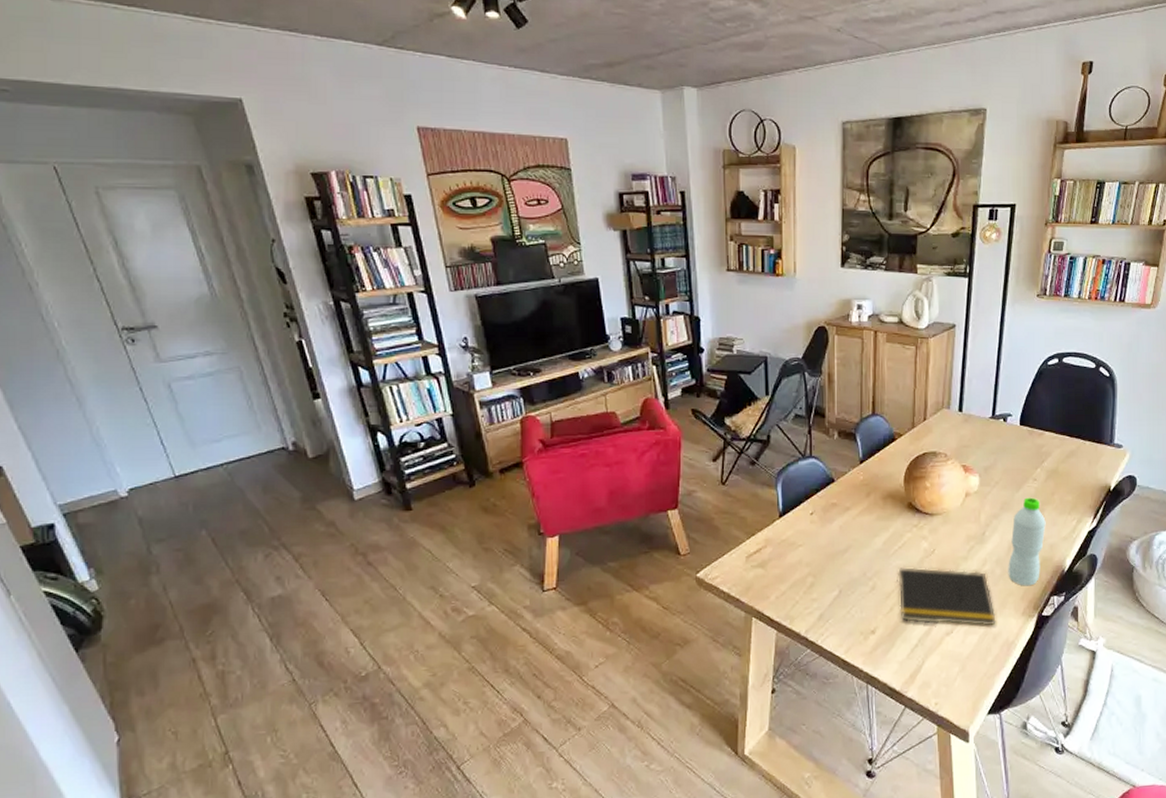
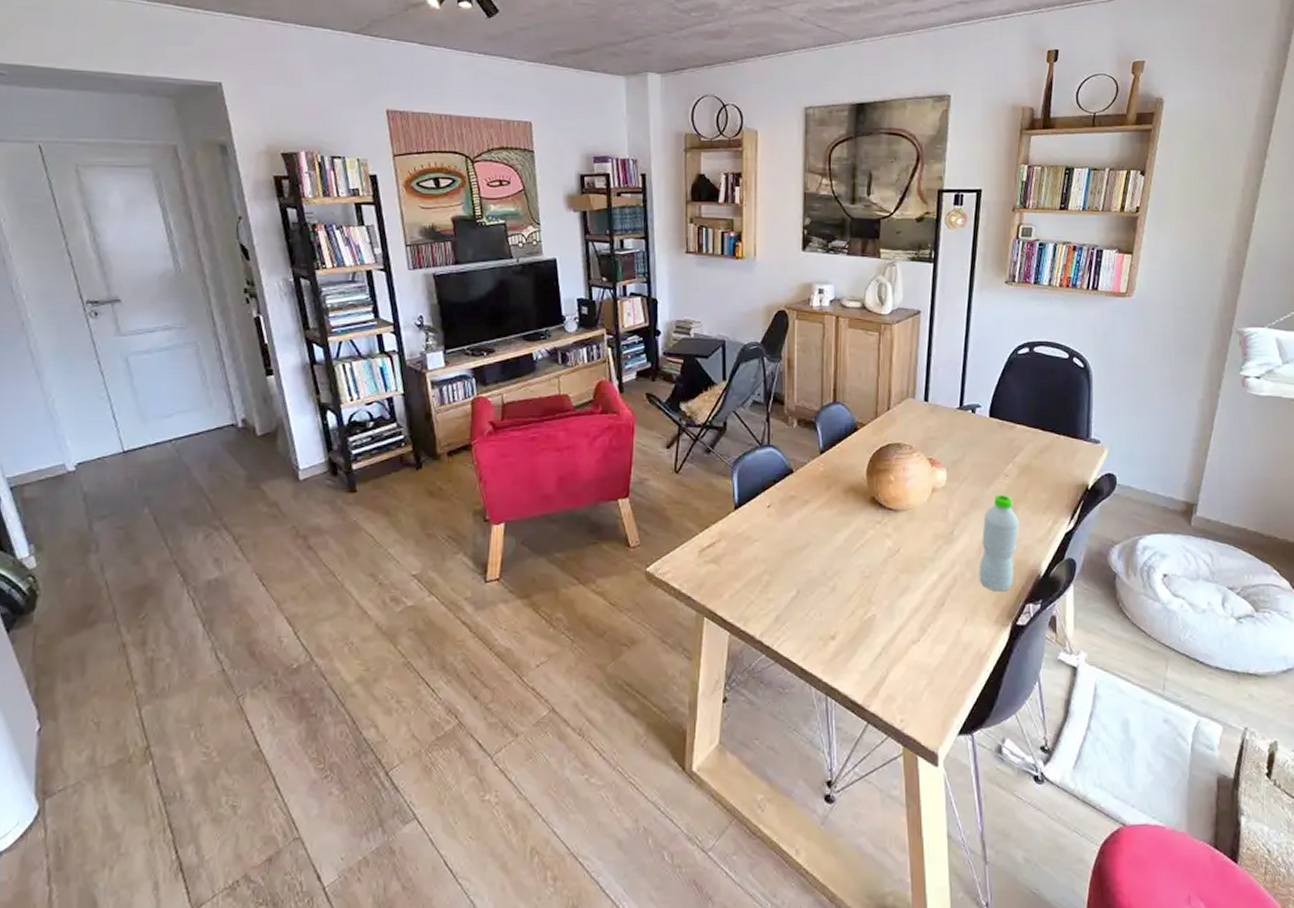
notepad: present [897,567,997,626] -> none [859,567,968,635]

